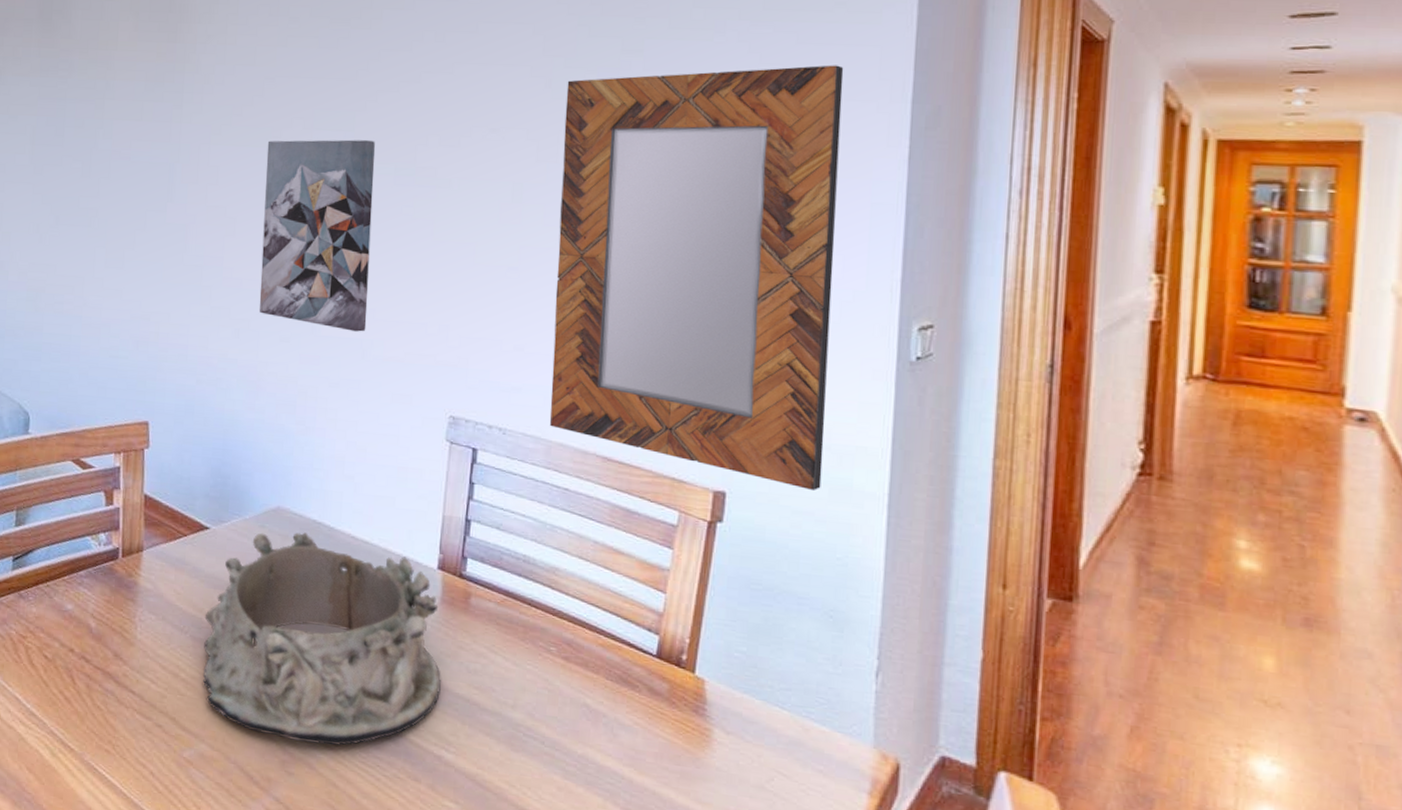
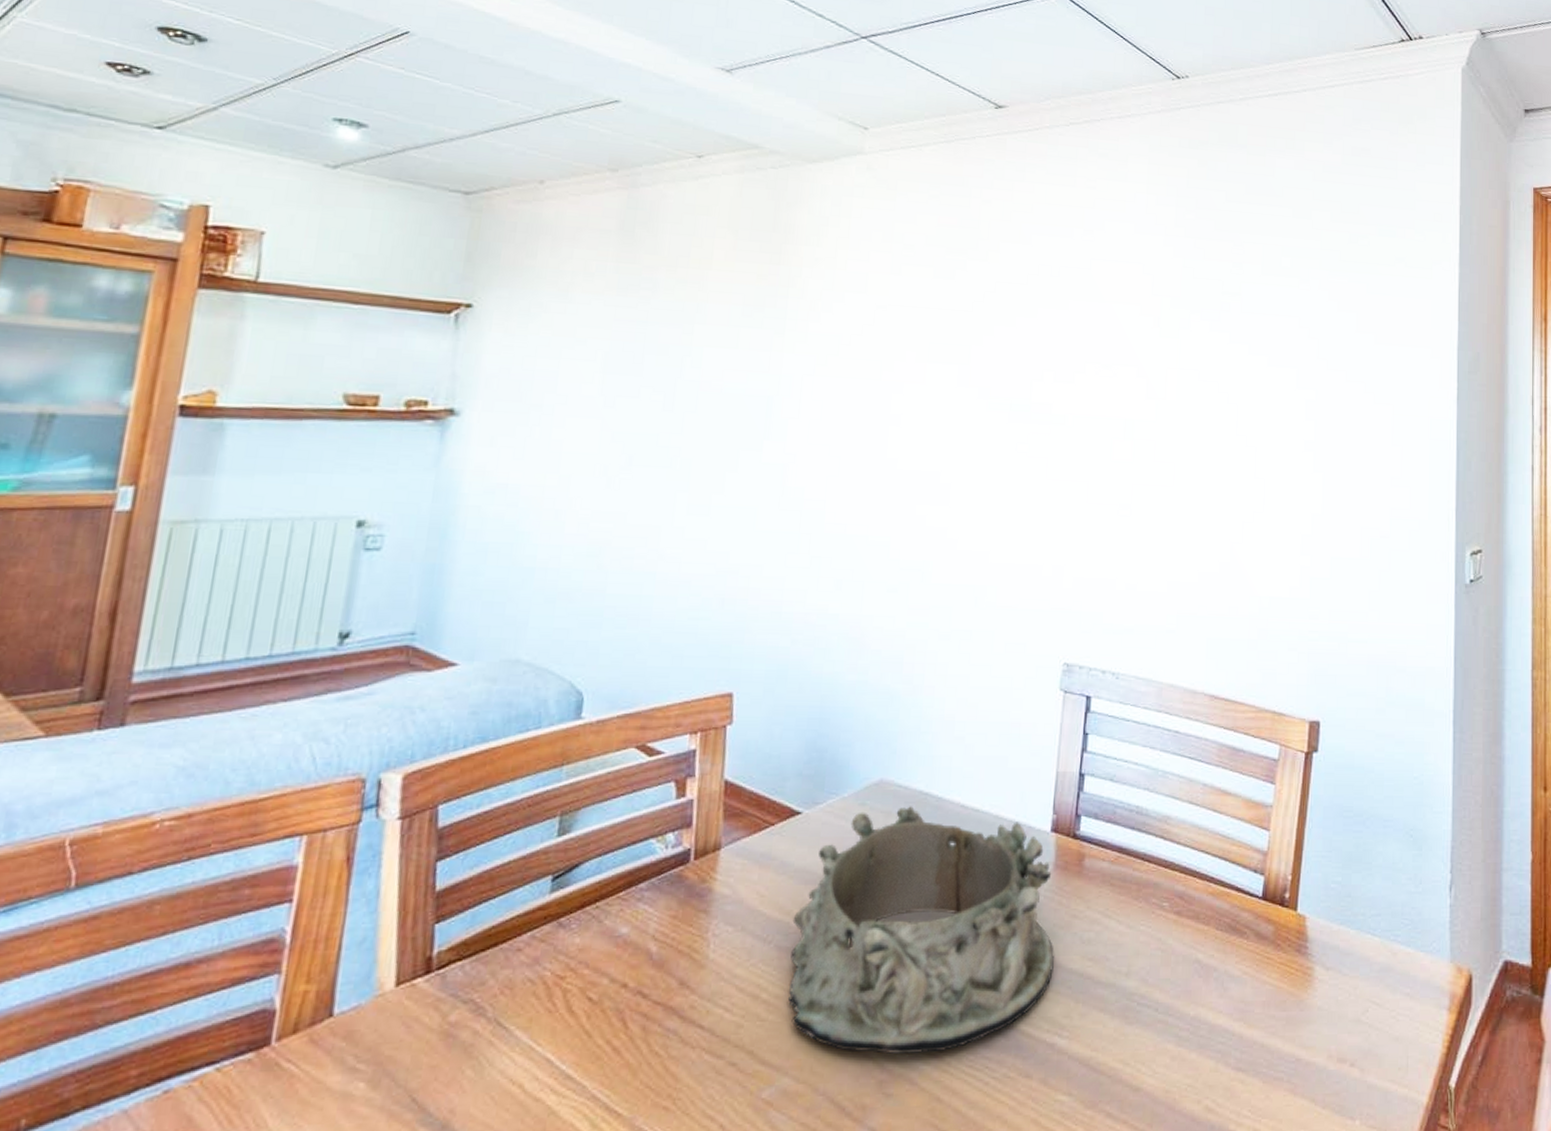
wall art: present [259,139,375,332] -> none [864,373,990,578]
home mirror: present [550,65,844,491] -> none [1160,313,1405,714]

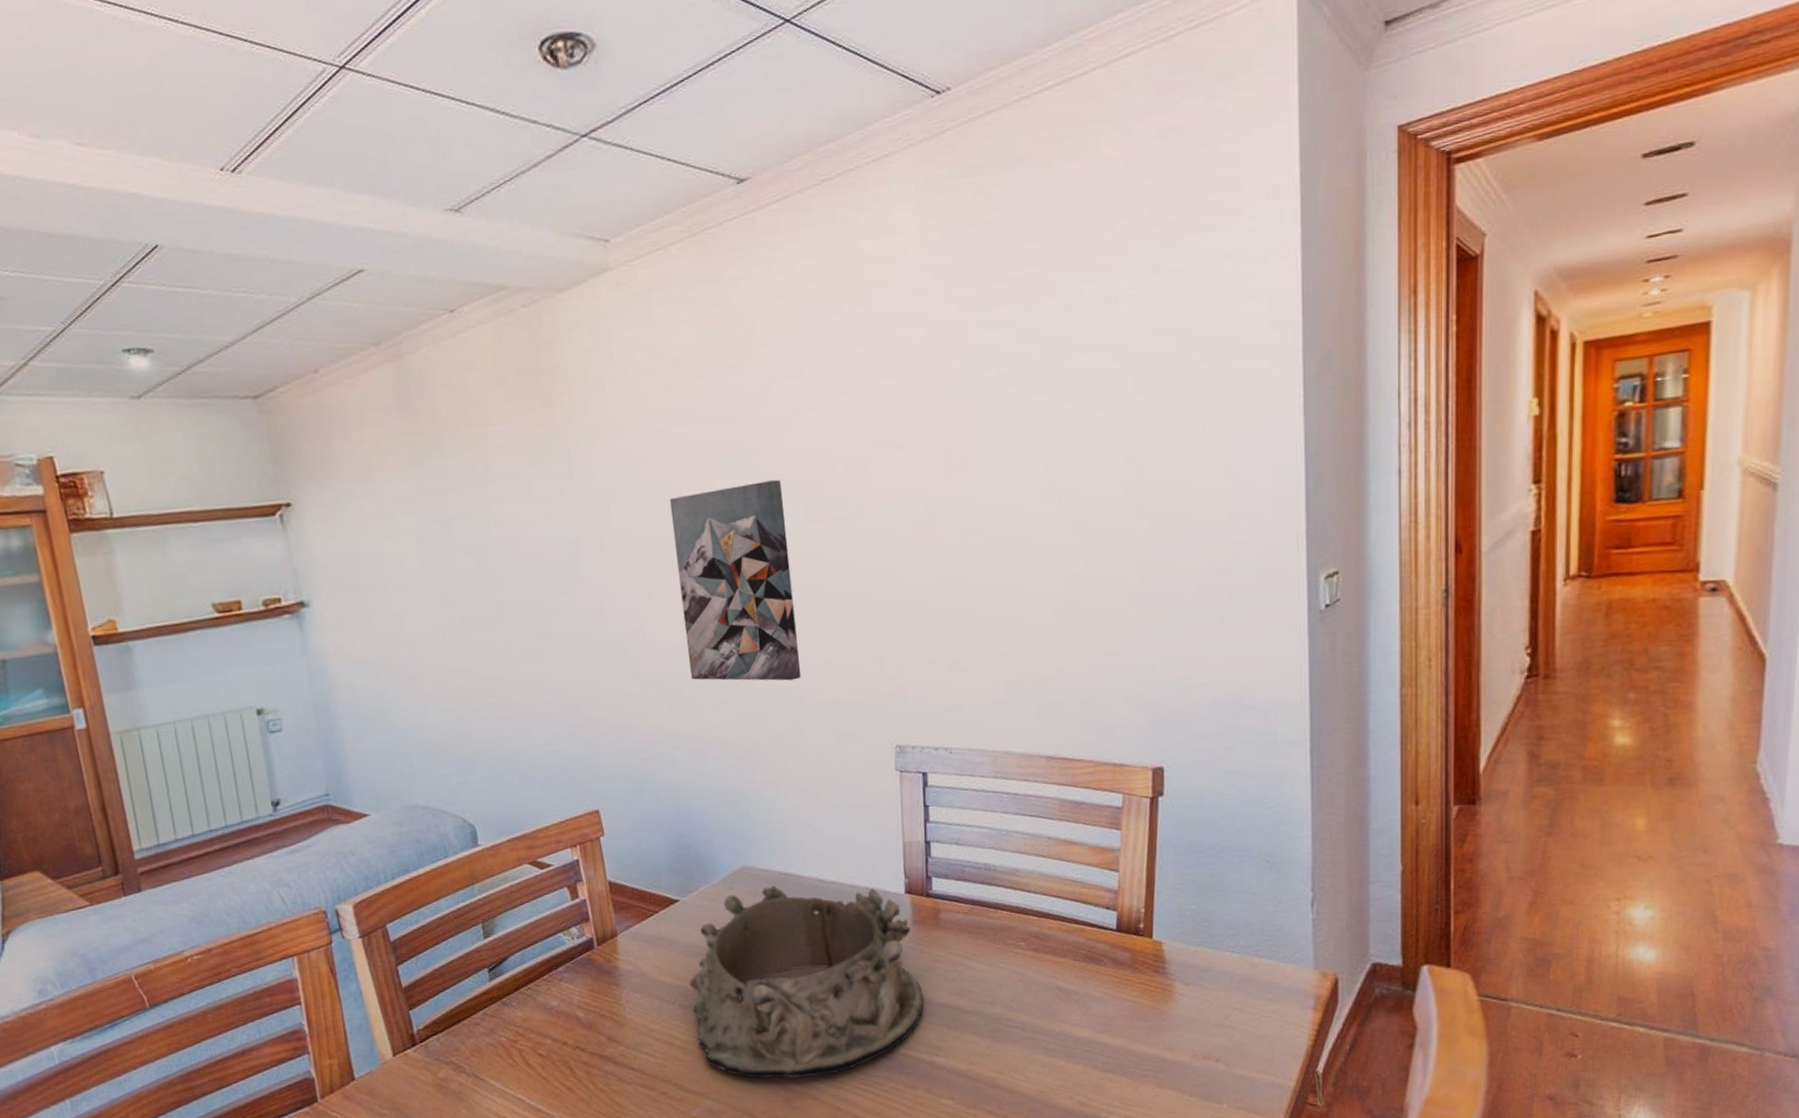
wall art: none [864,373,990,578] -> present [669,480,802,681]

